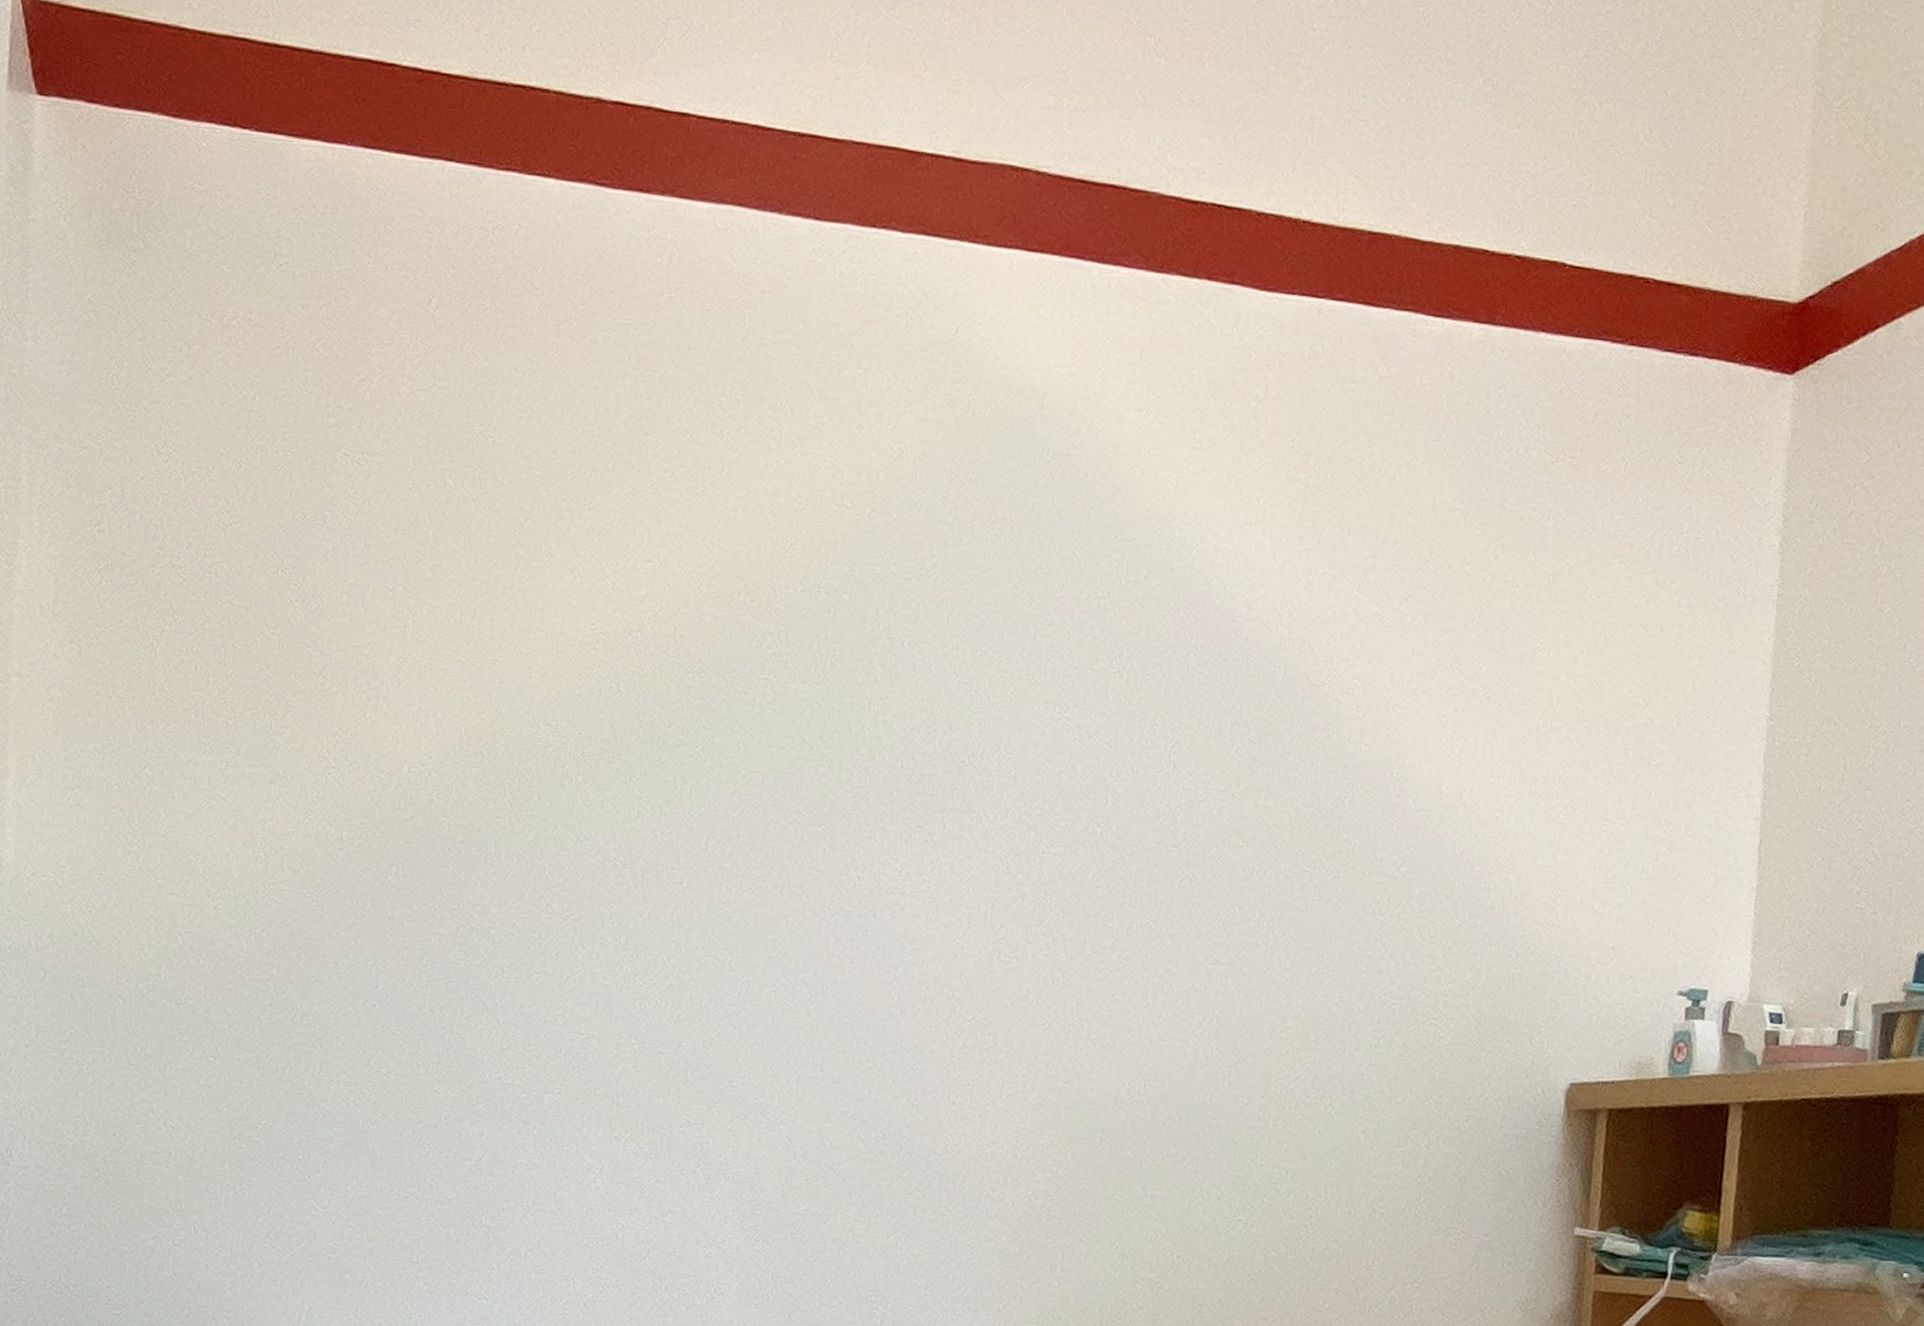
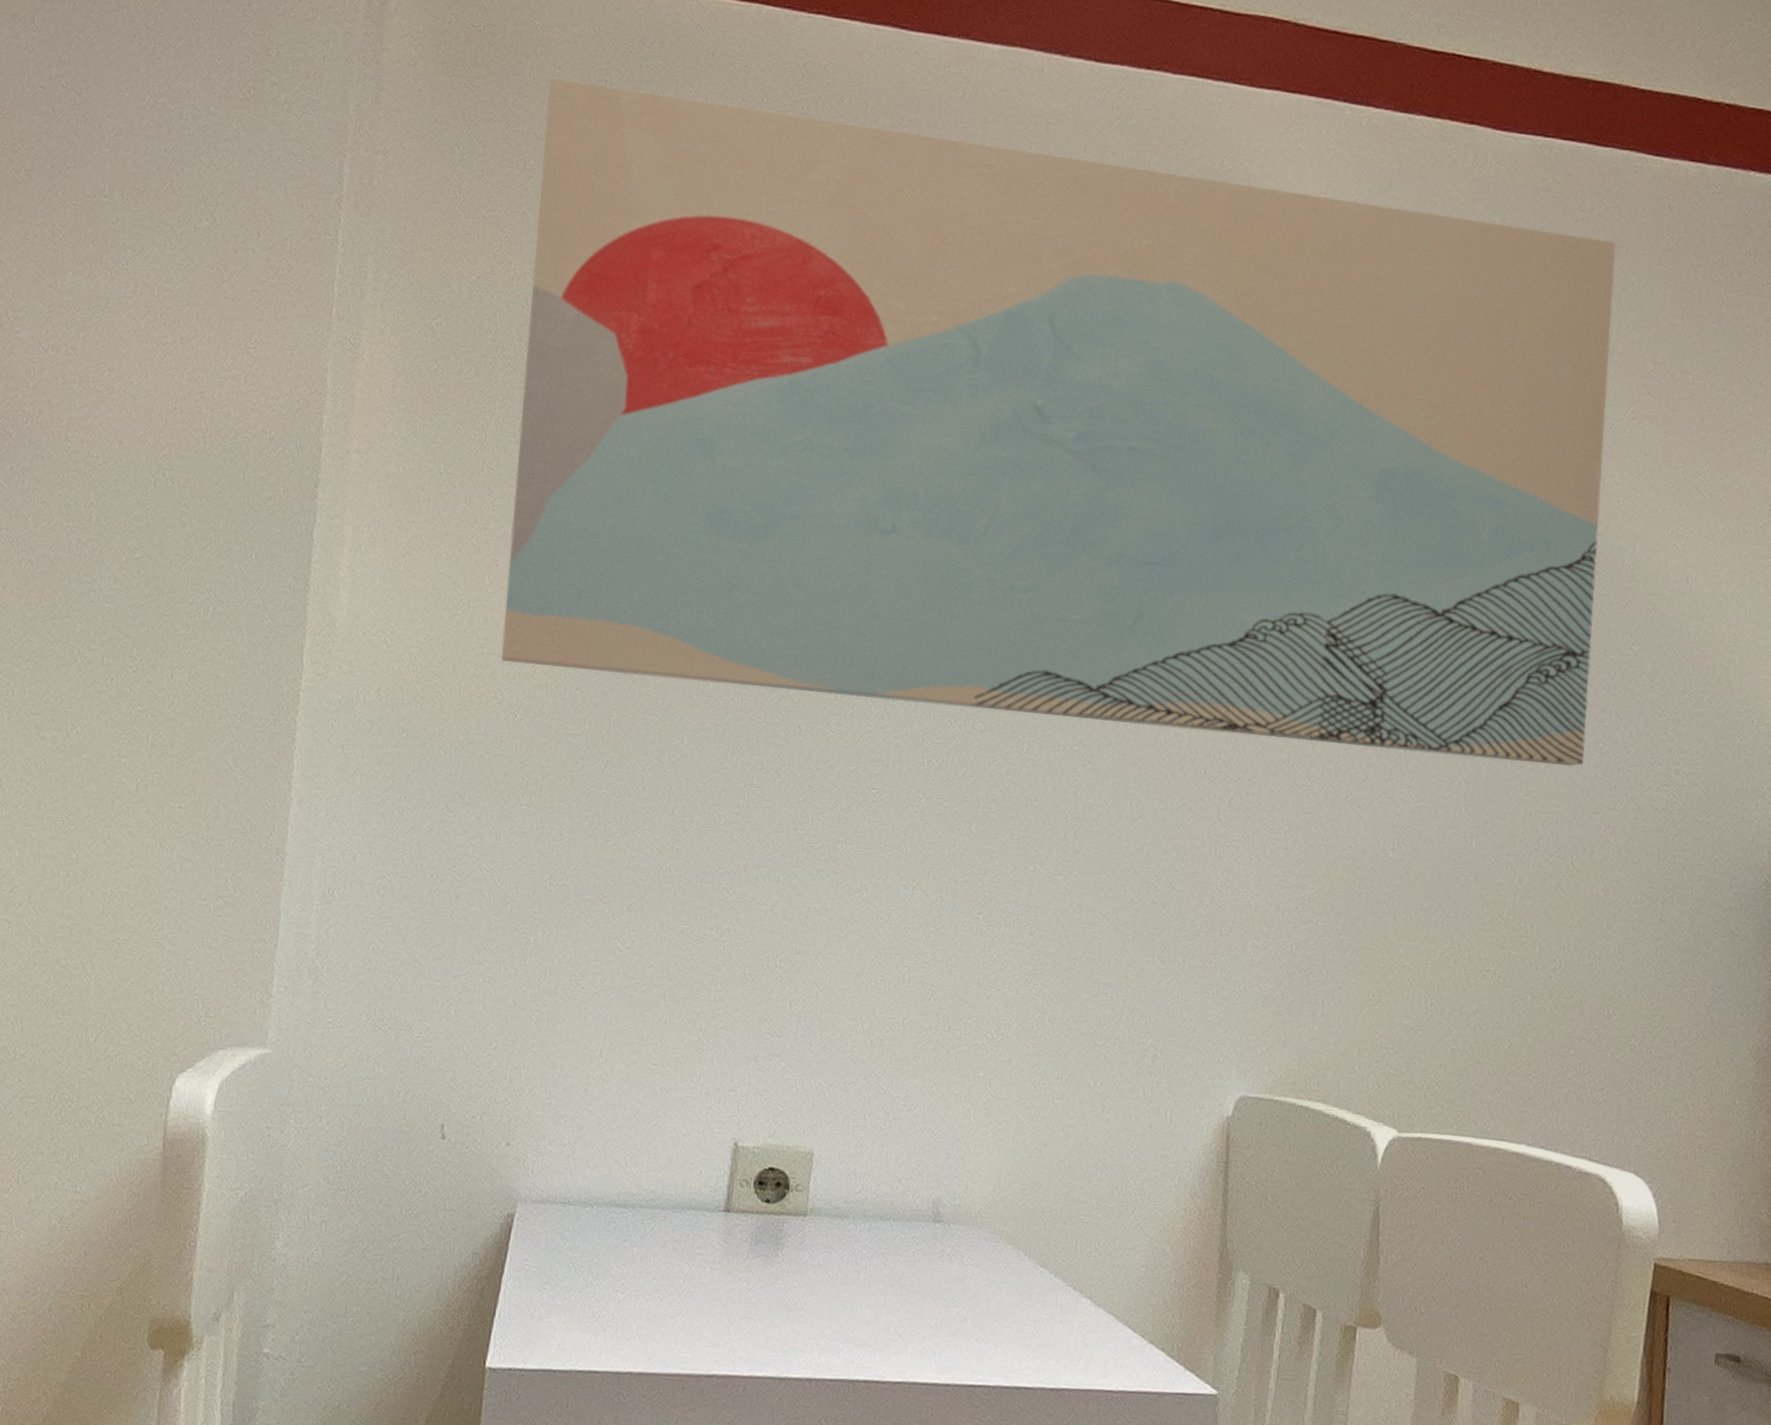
wall art: none [180,249,1390,1001] -> present [501,77,1616,767]

